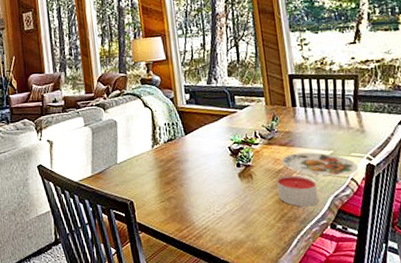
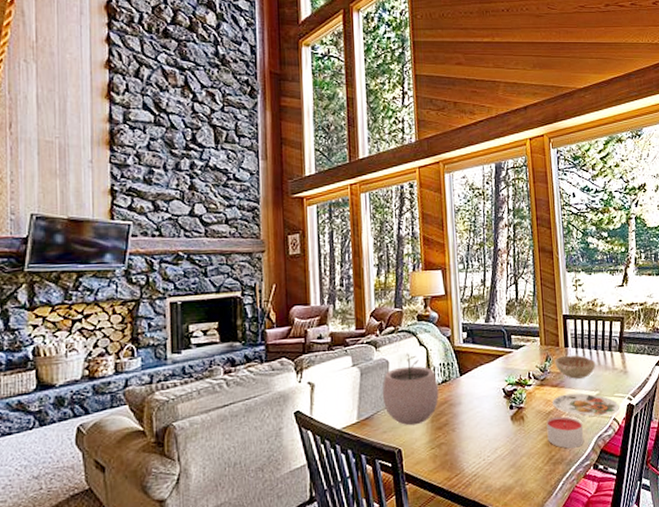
plant pot: none [112,114,166,180] -> present [382,353,439,426]
decorative bowl: none [282,114,328,138] -> present [554,355,596,379]

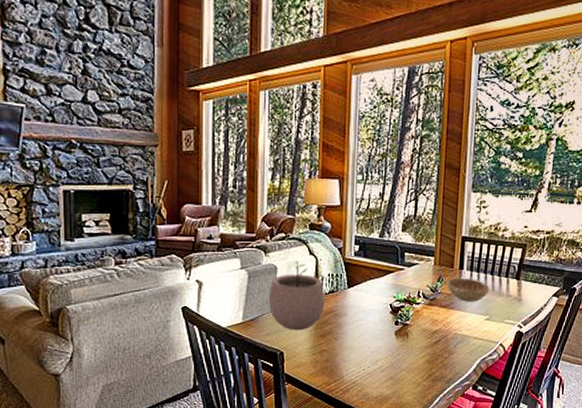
candle: present [546,416,583,449] -> none [430,337,467,368]
plate: present [552,393,619,417] -> none [439,316,508,340]

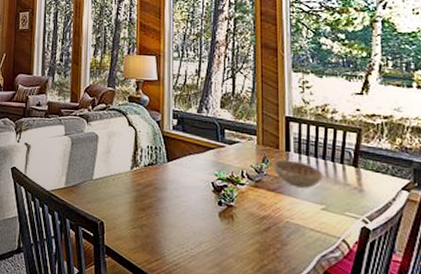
plant pot: present [268,261,325,331] -> none [89,131,145,202]

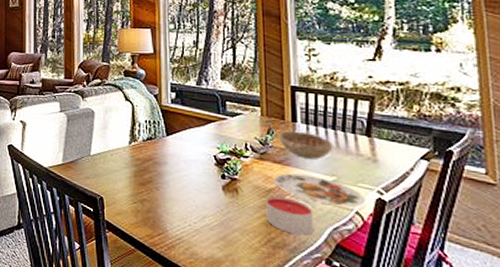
candle: none [259,223,303,263] -> present [266,196,313,236]
plate: none [268,201,350,235] -> present [274,173,364,207]

